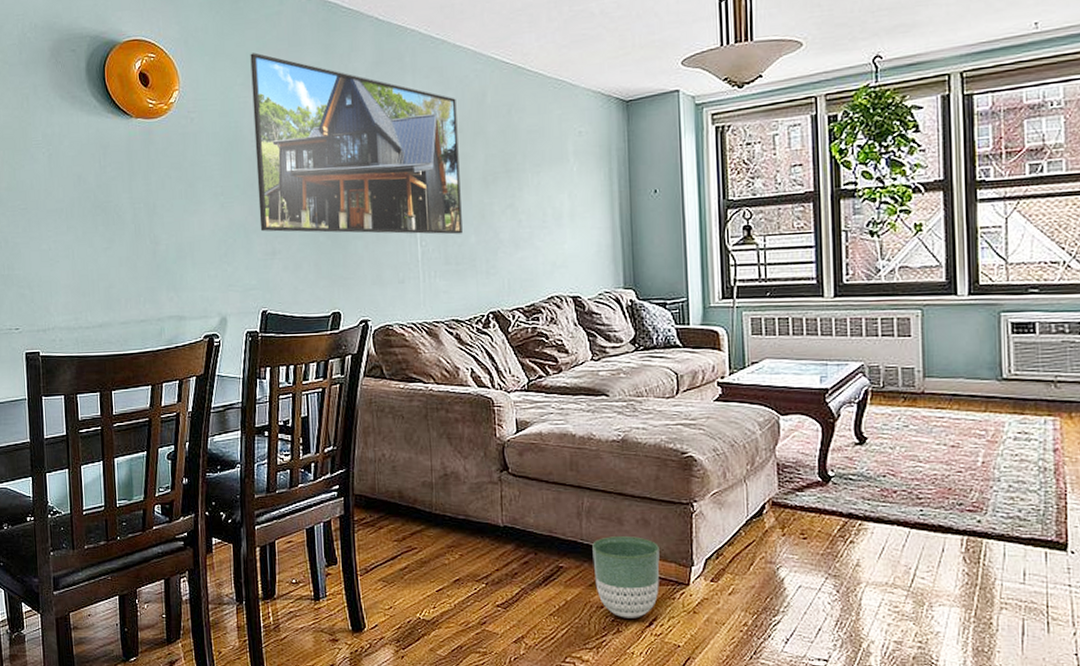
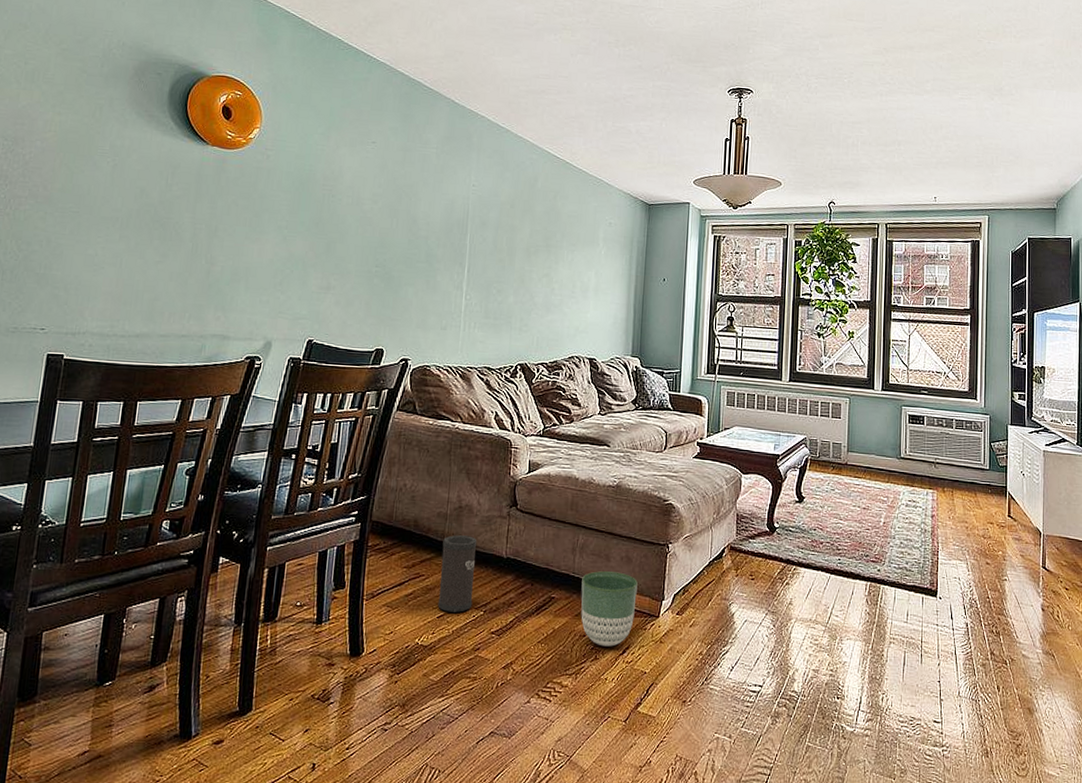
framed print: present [250,52,463,235] -> none [318,108,512,294]
speaker: none [432,505,472,587] -> present [438,535,478,614]

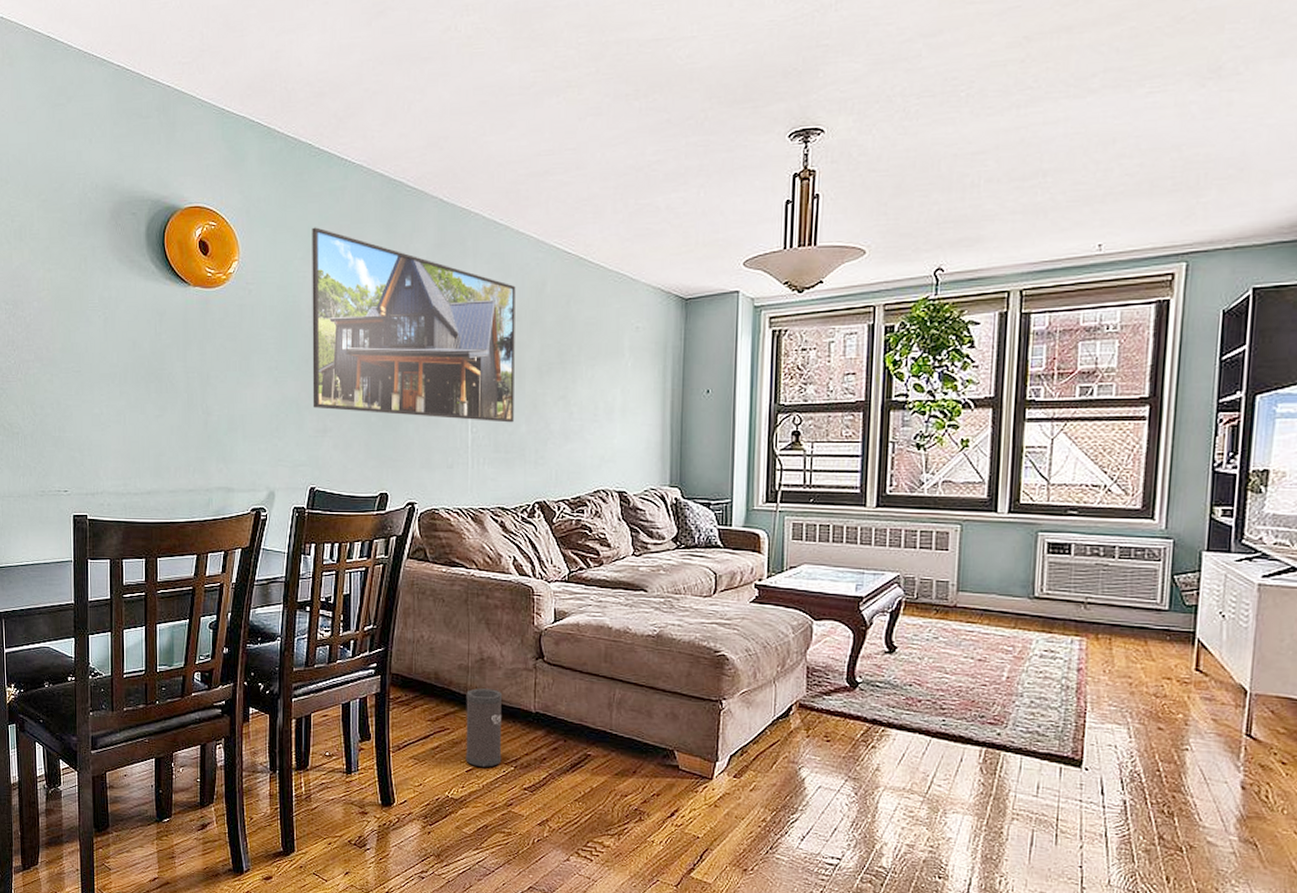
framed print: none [318,108,512,294] -> present [312,227,516,423]
planter: present [581,571,638,647] -> none [620,728,686,809]

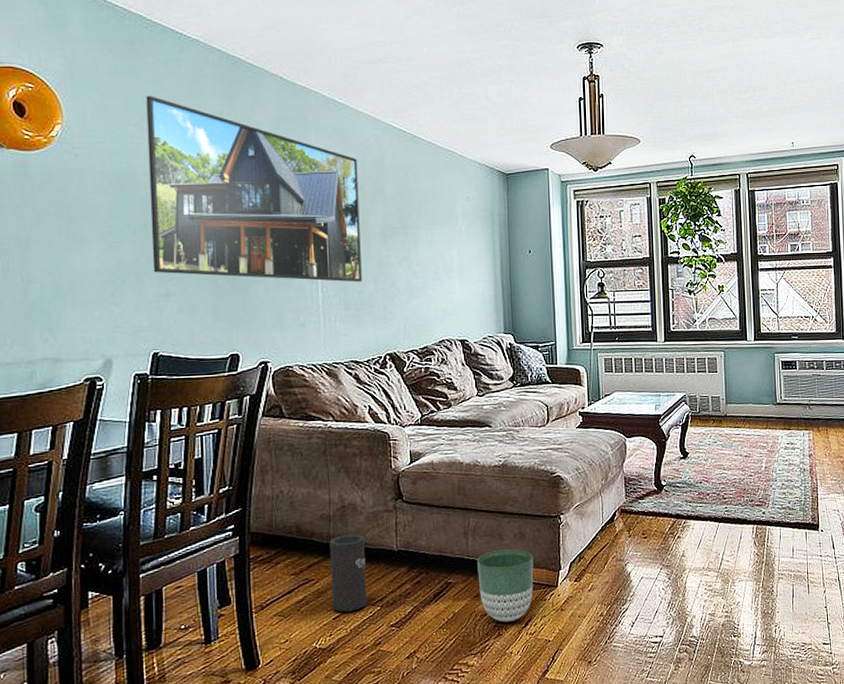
planter: none [620,728,686,809] -> present [477,549,534,623]

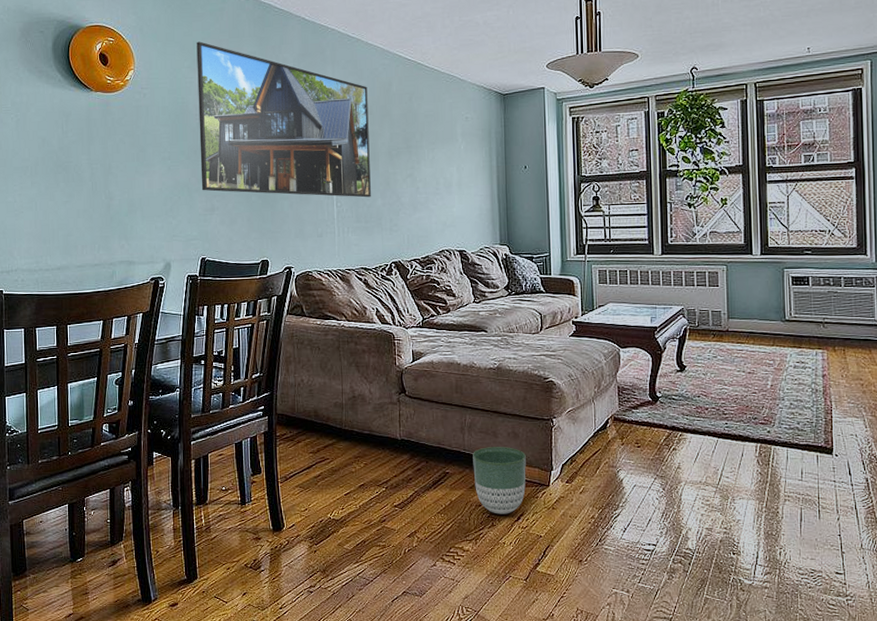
speaker: present [329,534,368,613] -> none [342,422,375,491]

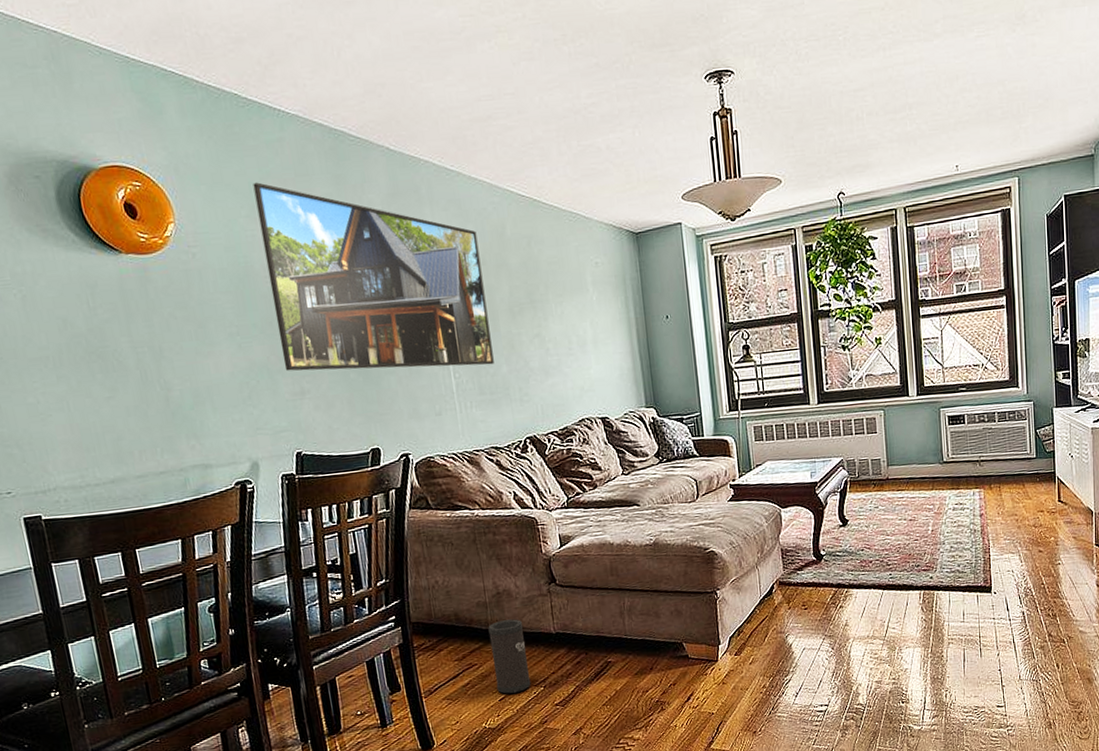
speaker: none [342,422,375,491] -> present [488,619,531,694]
planter: present [473,447,526,514] -> none [635,626,694,698]

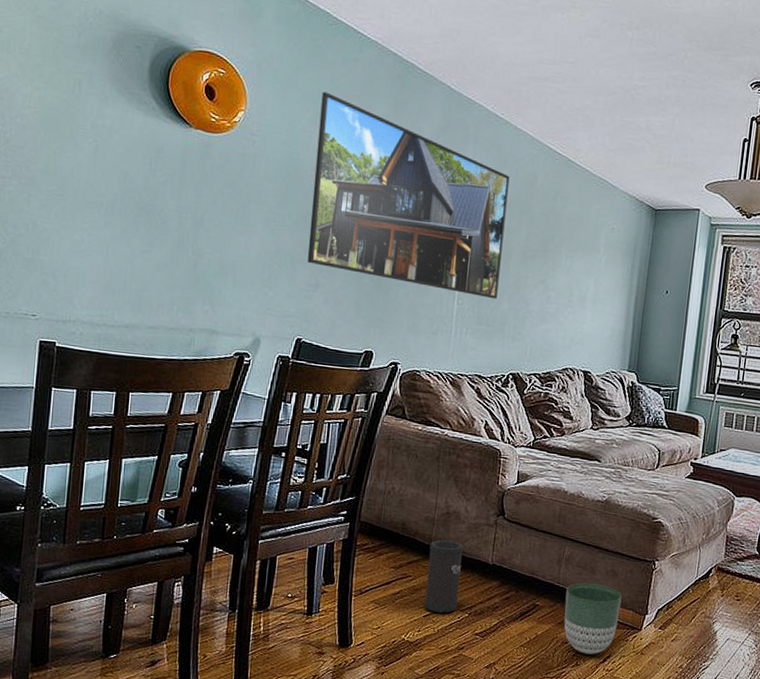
planter: none [635,626,694,698] -> present [564,582,622,655]

